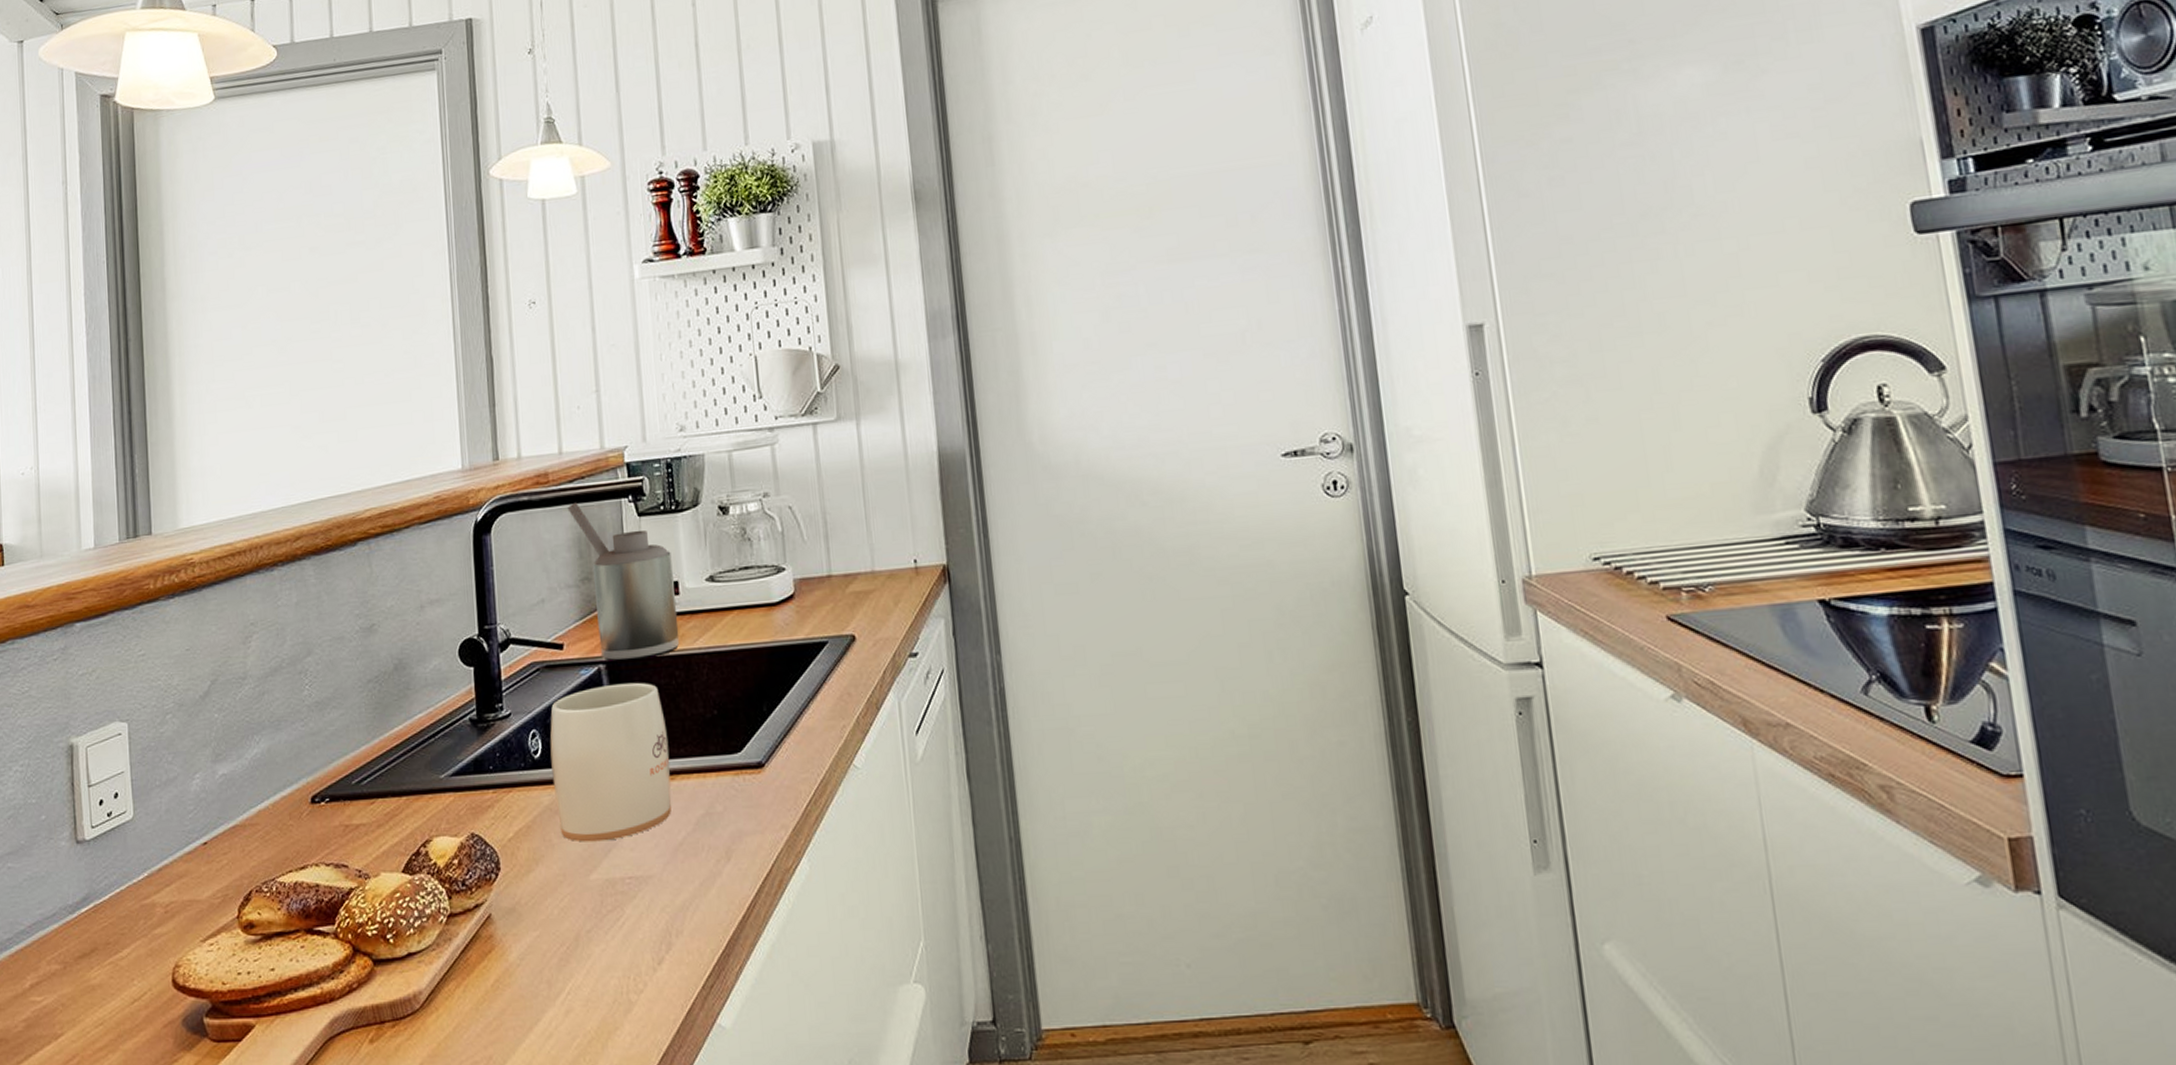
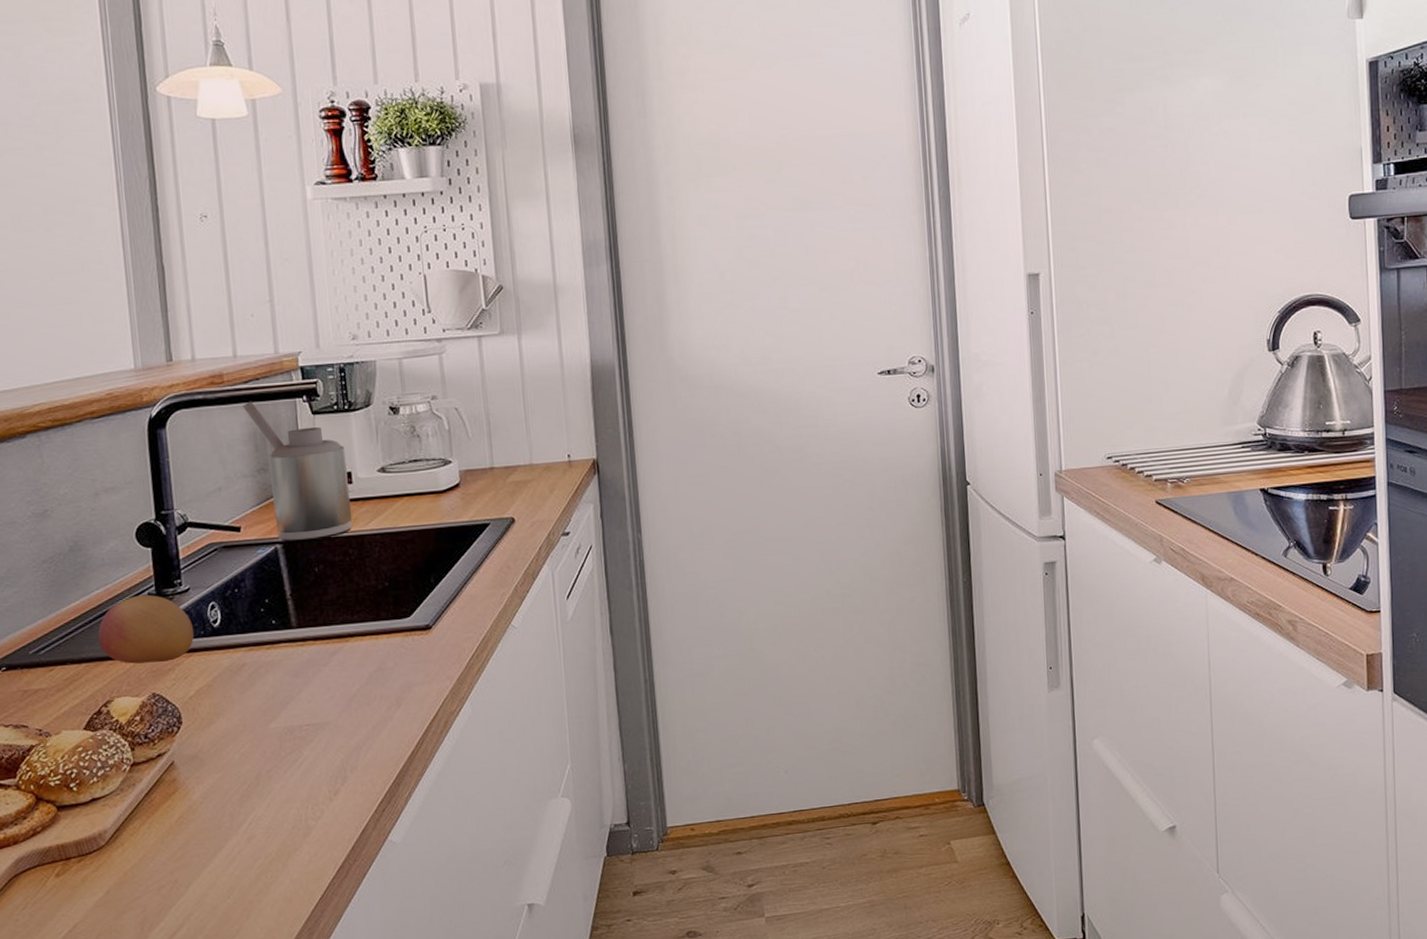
fruit: none [419,719,515,799] -> present [98,594,195,664]
mug: present [549,682,672,842] -> none [228,559,346,697]

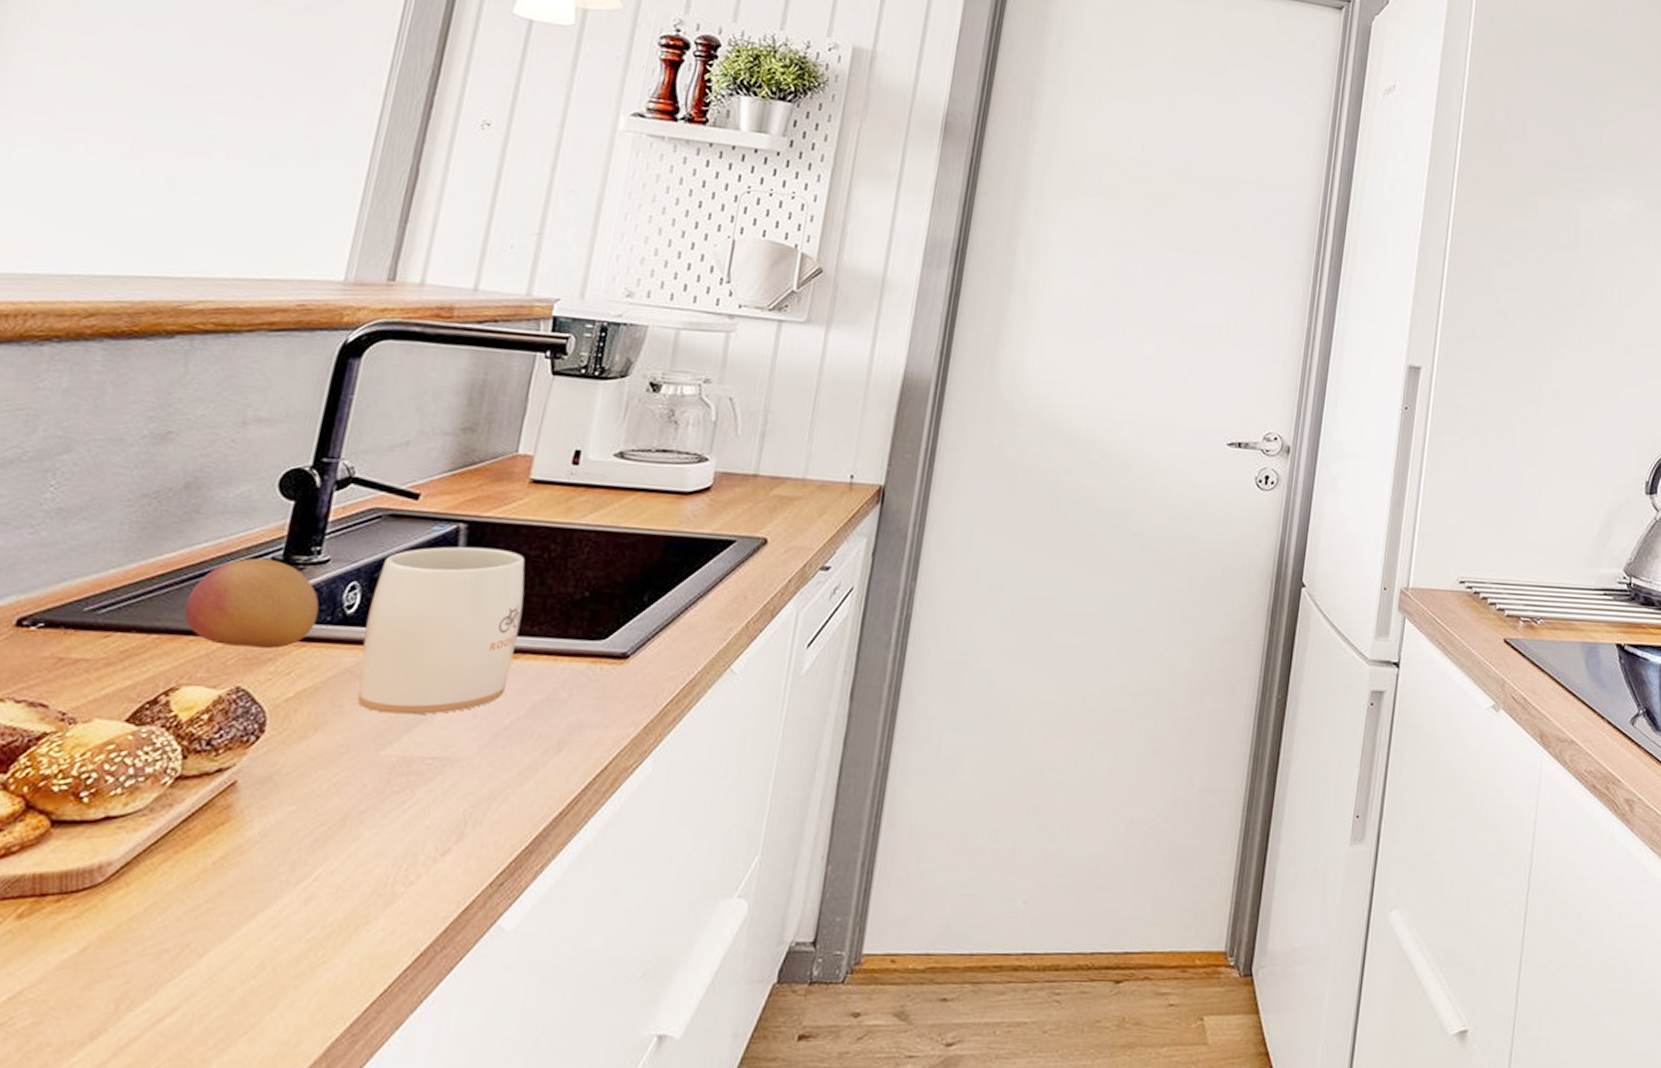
mug: none [228,559,346,697] -> present [357,546,526,715]
soap dispenser: present [242,401,353,543] -> none [464,345,581,527]

